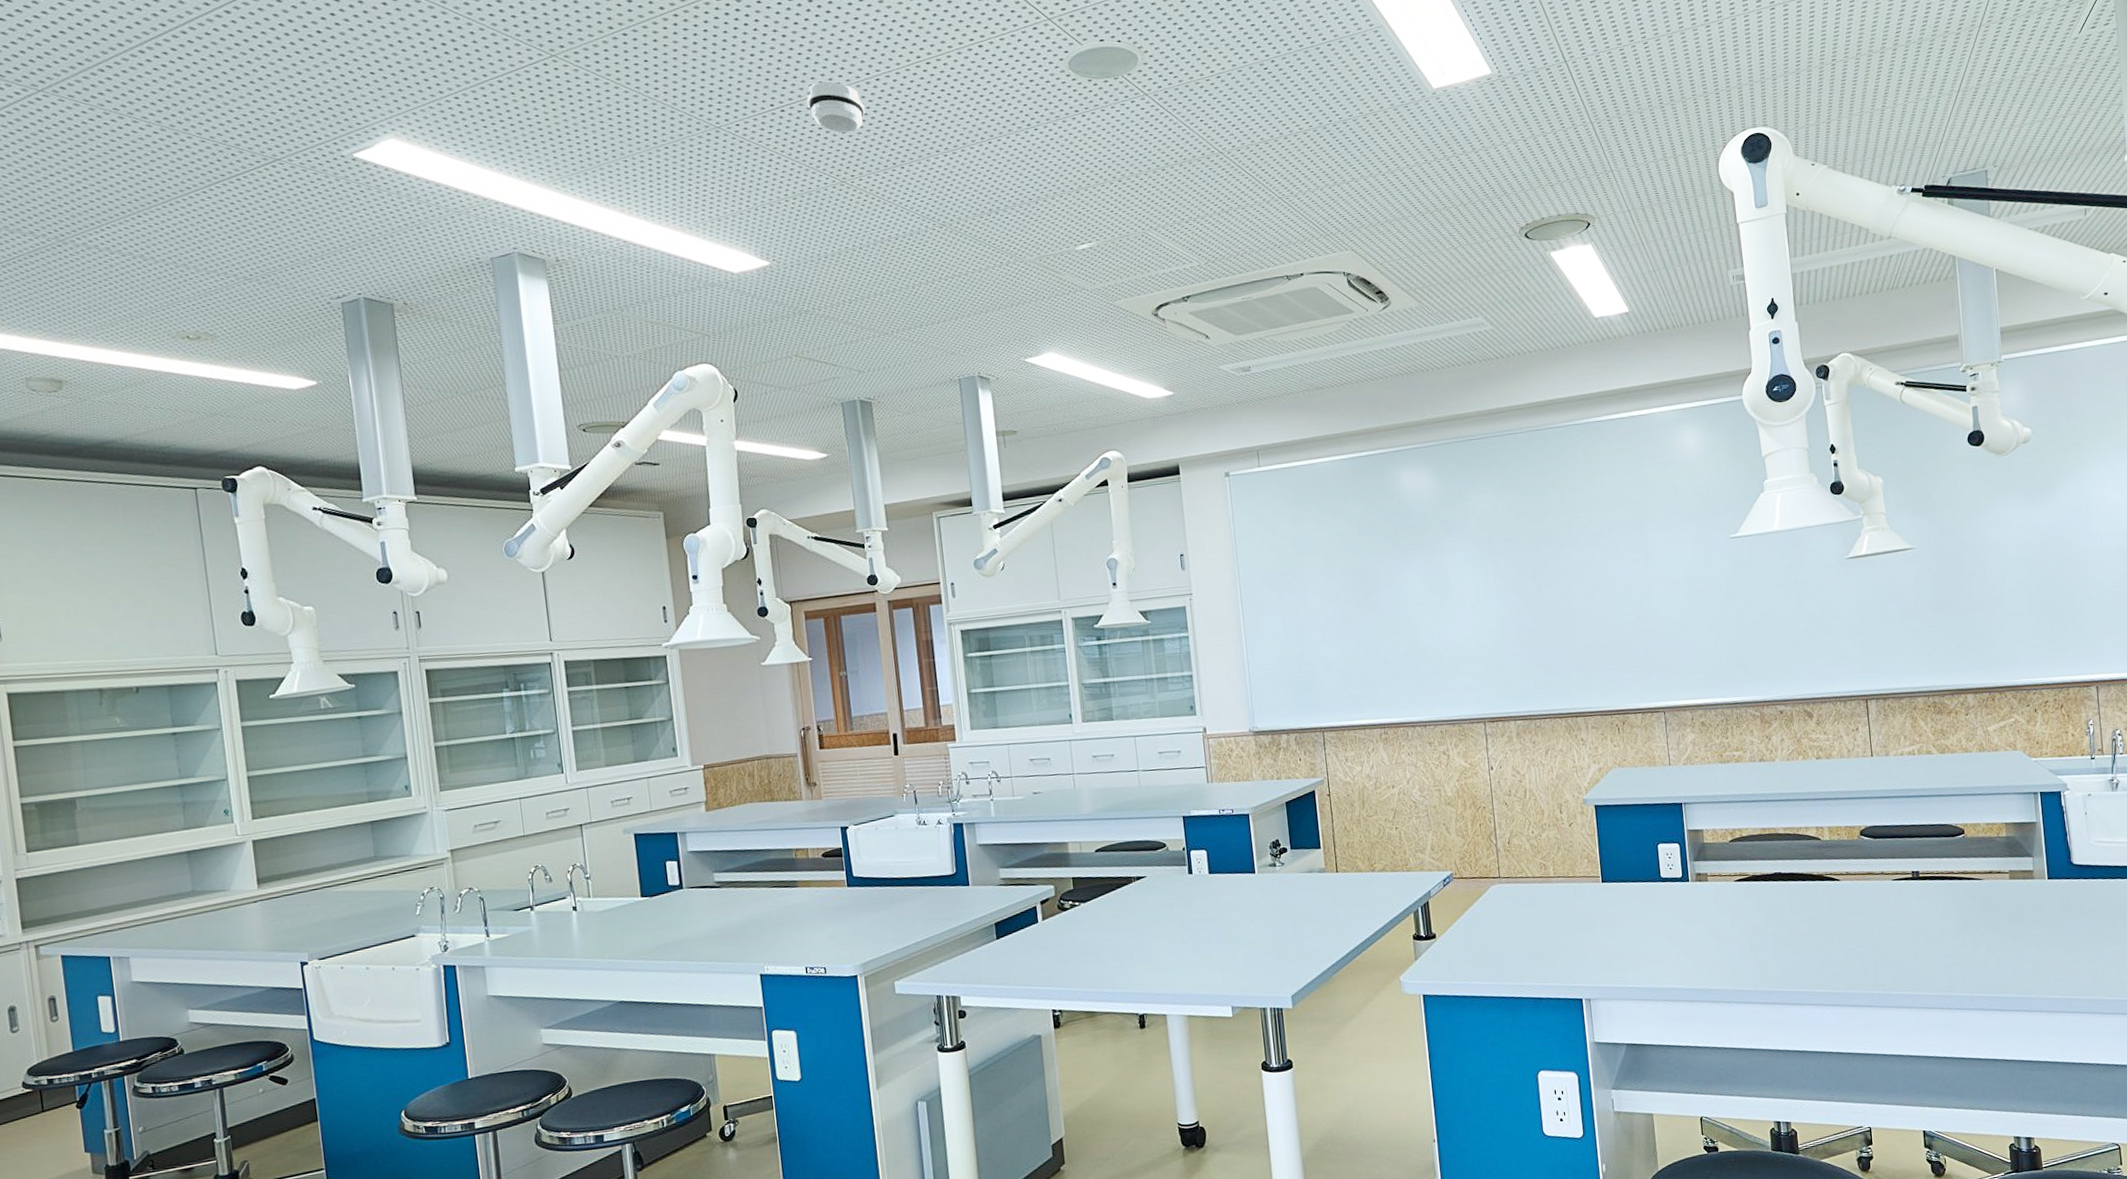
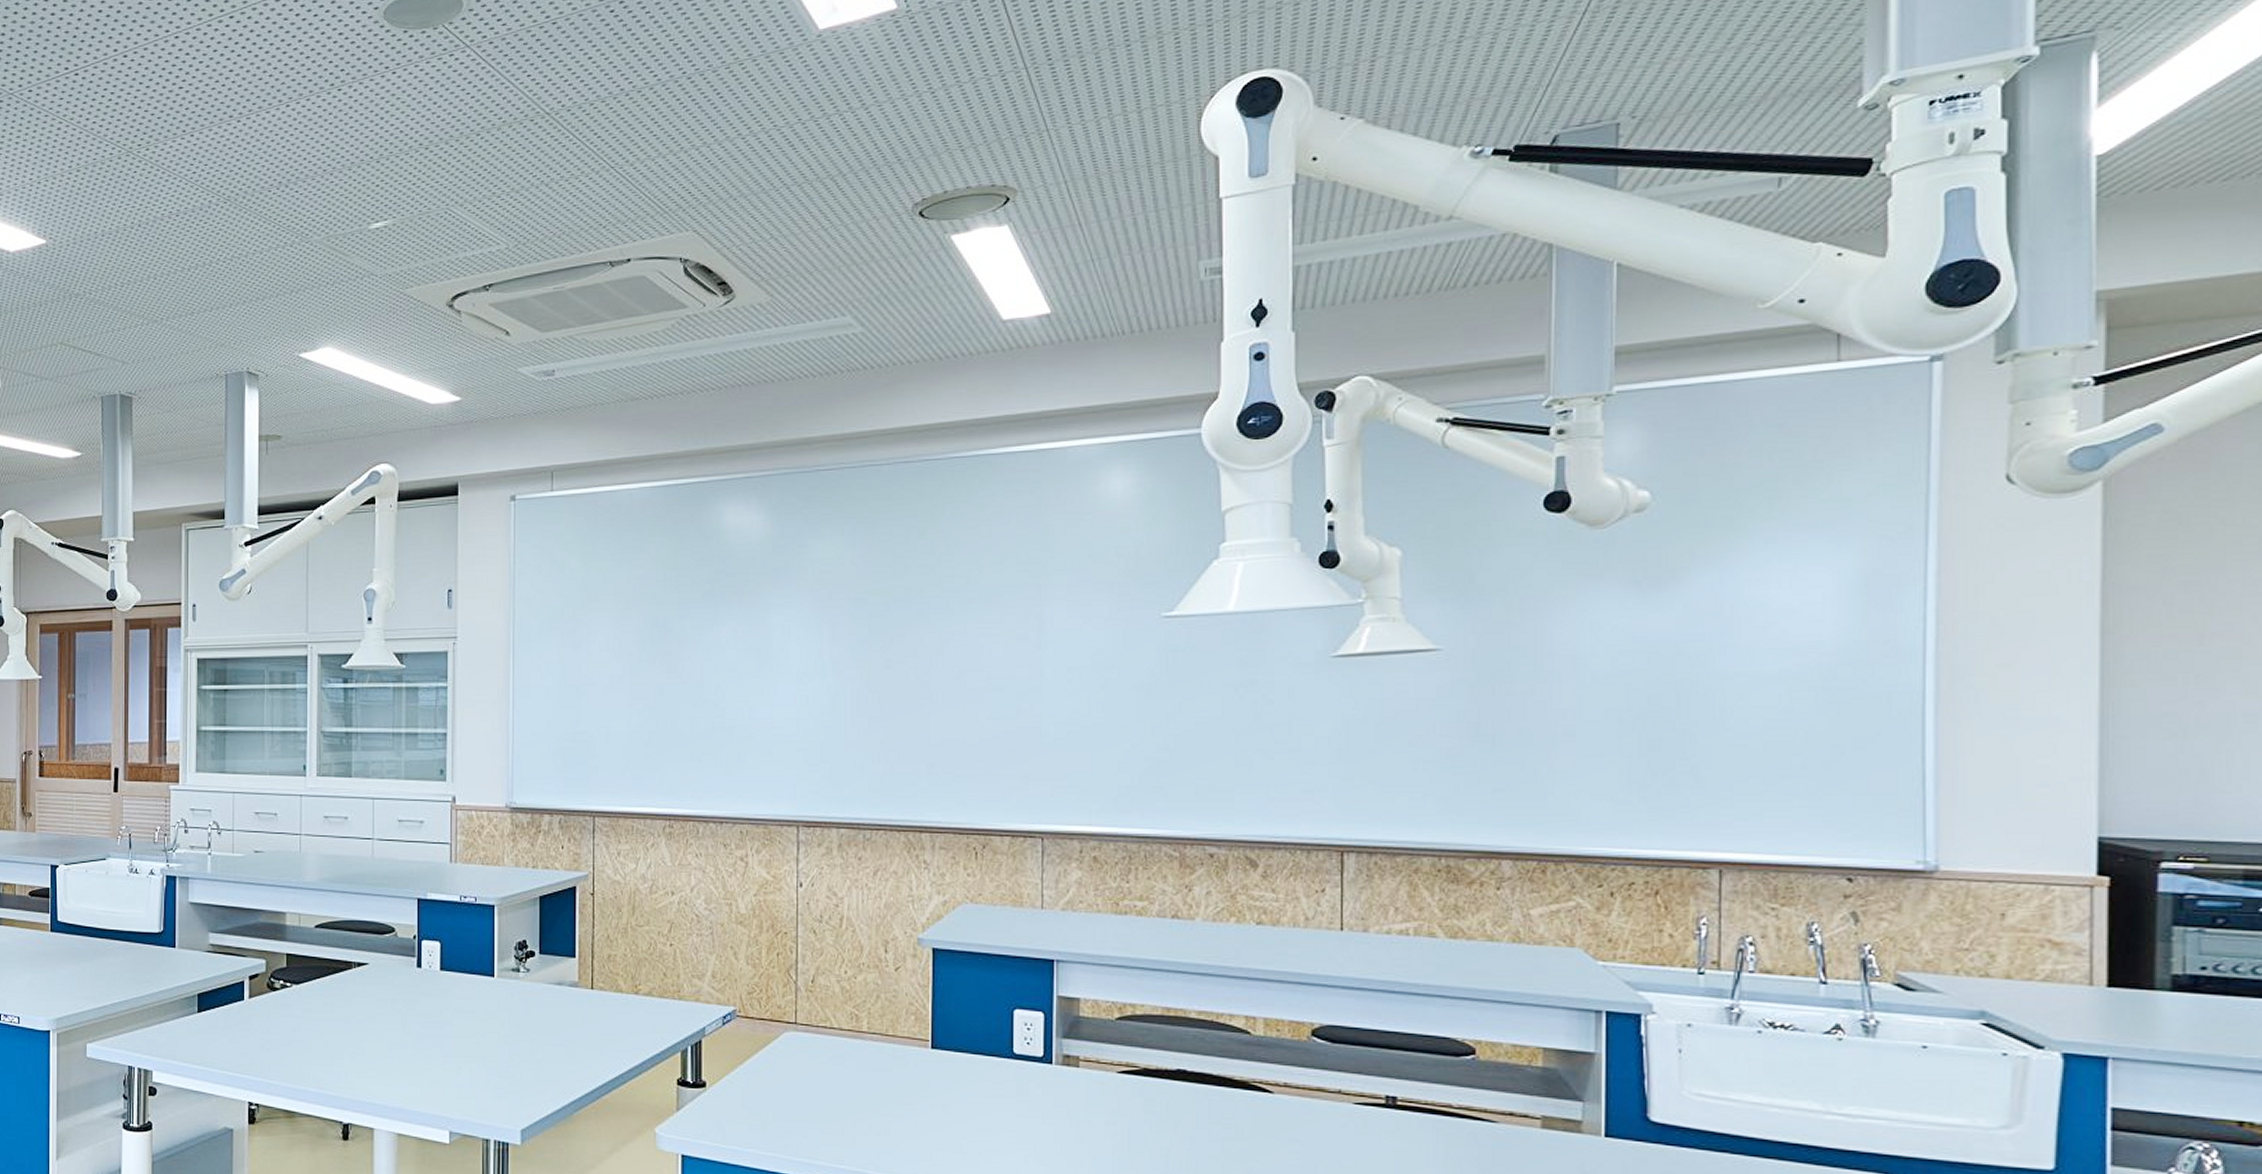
smoke detector: present [806,81,865,133] -> none [101,40,160,98]

